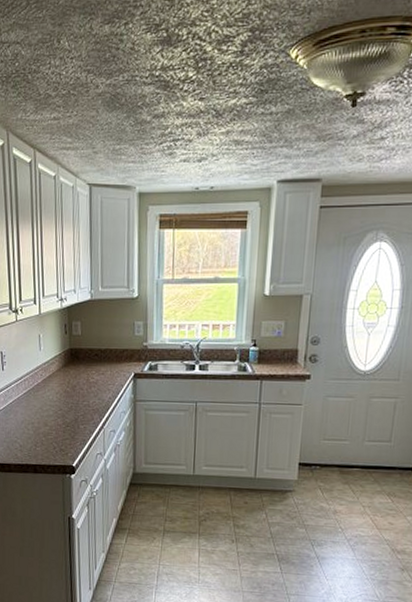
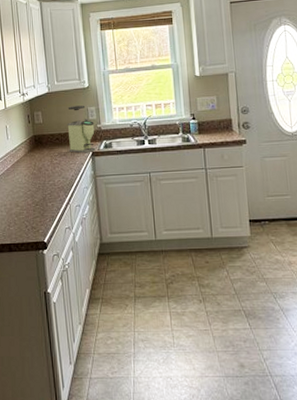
coffee grinder: none [109,318,140,374] -> present [67,105,96,154]

